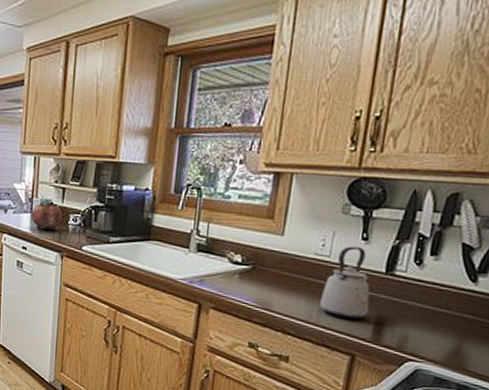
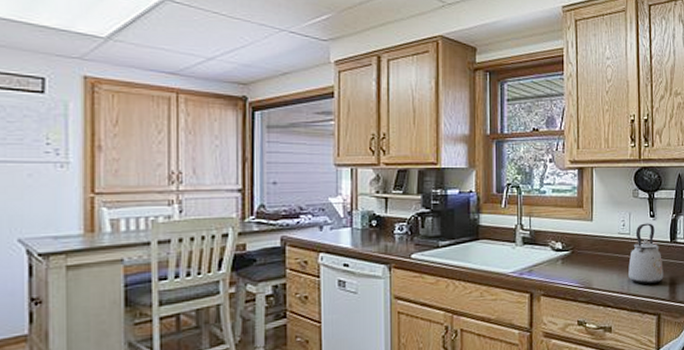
bowl: present [31,204,63,231] -> none [351,216,388,244]

